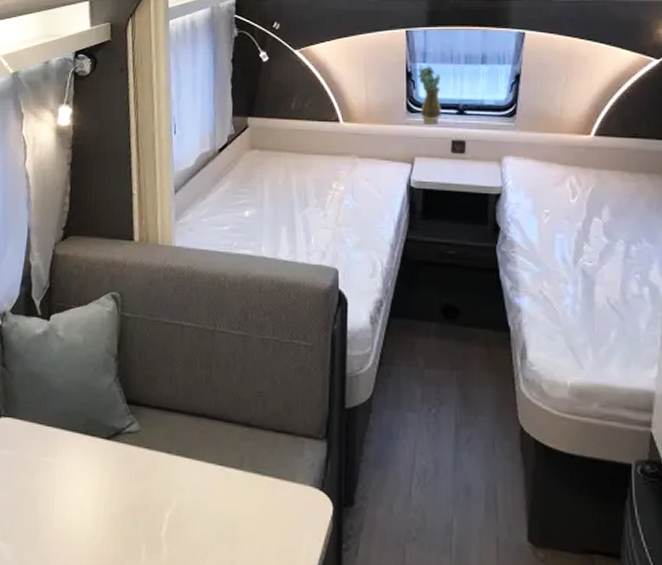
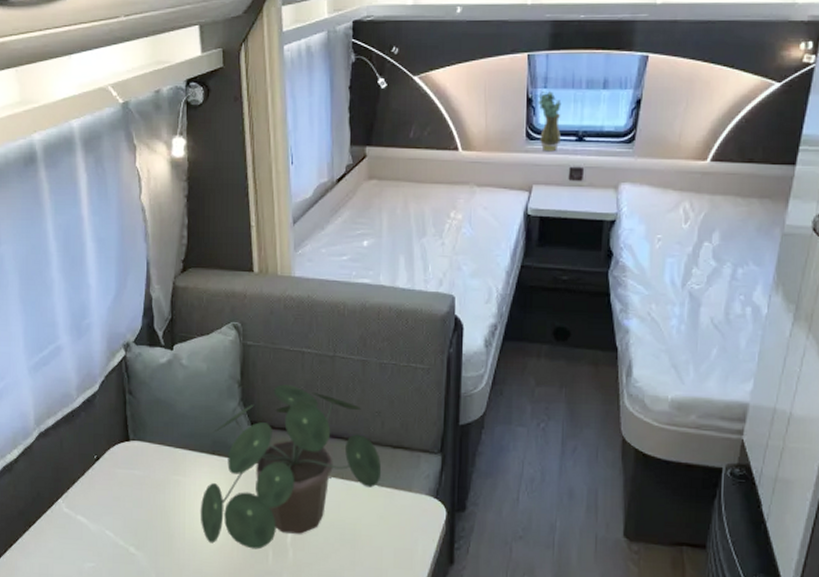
potted plant: none [69,360,263,544] -> present [200,384,382,550]

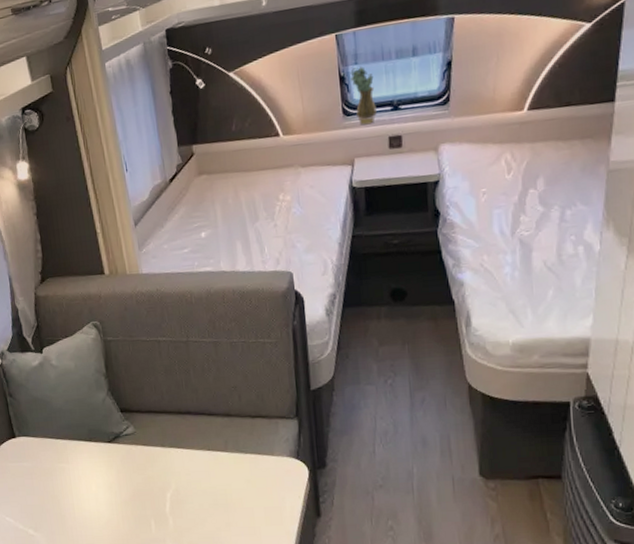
potted plant: present [200,384,382,550] -> none [85,372,244,521]

